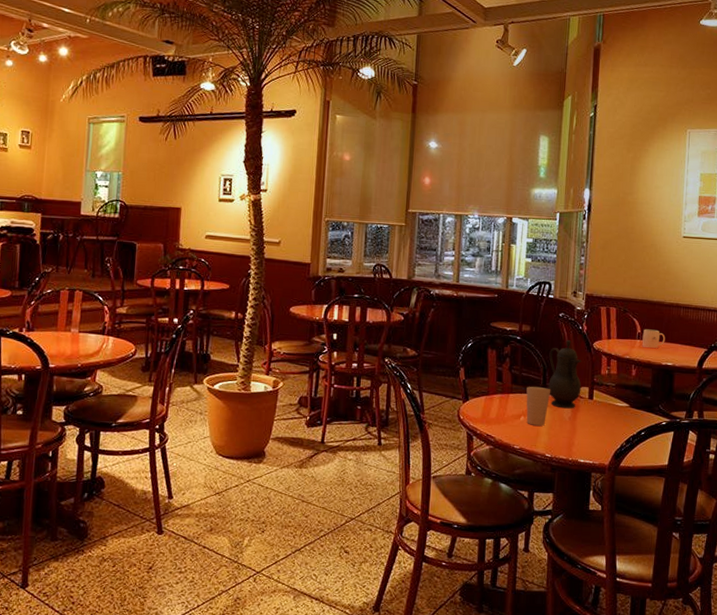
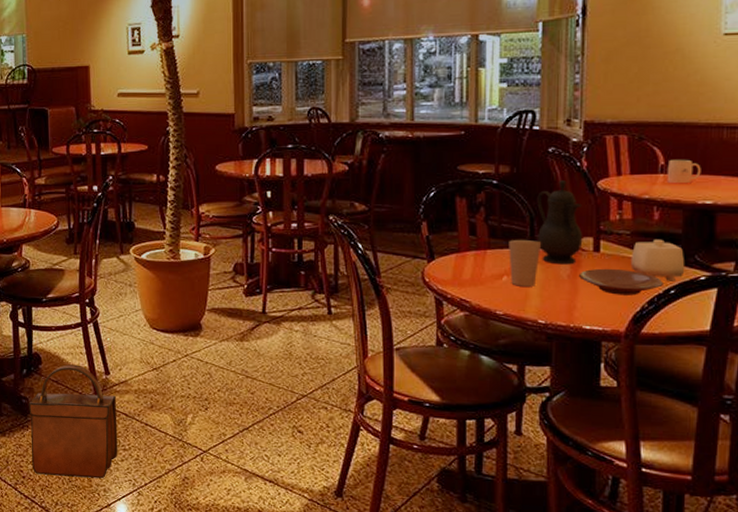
handbag: none [83,488,177,602] -> present [28,364,118,478]
saucer: none [576,412,637,436] -> present [578,268,663,296]
sugar bowl: none [614,391,652,425] -> present [630,239,685,282]

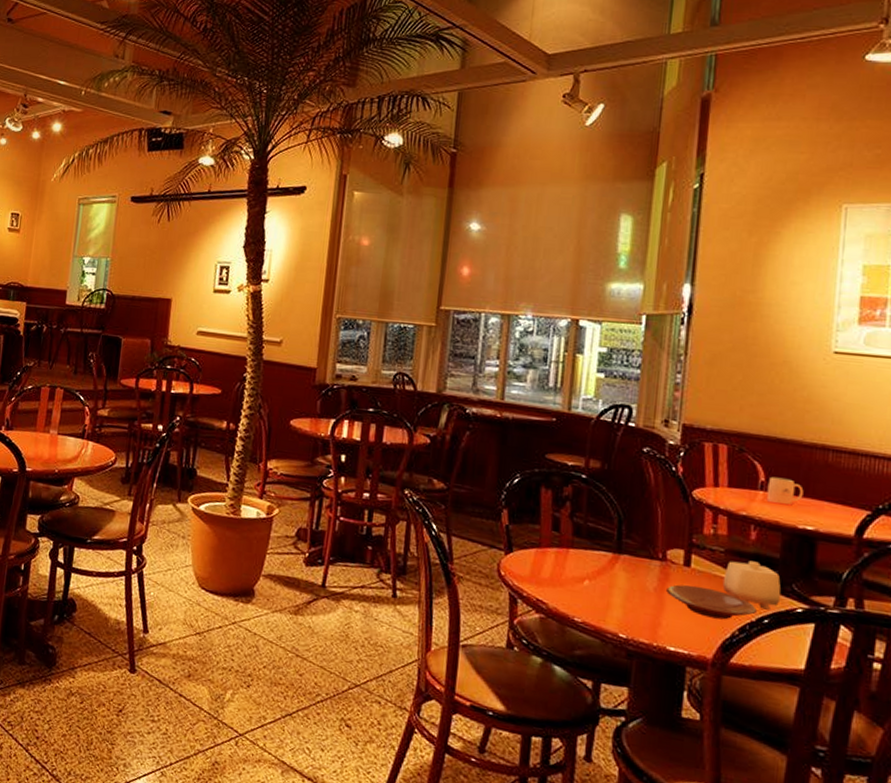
handbag: present [28,364,118,478] -> none [48,616,152,751]
cup: present [509,239,542,287] -> none [592,541,629,596]
coffeepot: present [537,180,583,265] -> none [625,484,675,577]

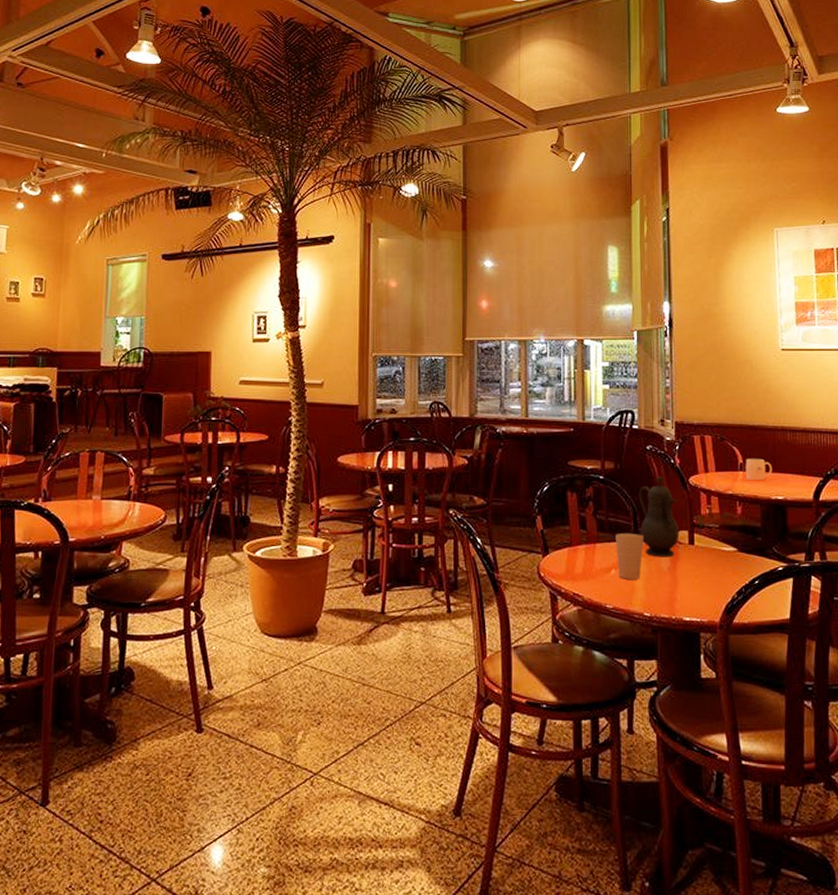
cup: none [592,541,629,596] -> present [615,533,644,579]
coffeepot: none [625,484,675,577] -> present [639,476,680,557]
saucer: present [665,584,757,620] -> none [677,560,749,586]
sugar bowl: present [722,560,782,610] -> none [720,532,766,572]

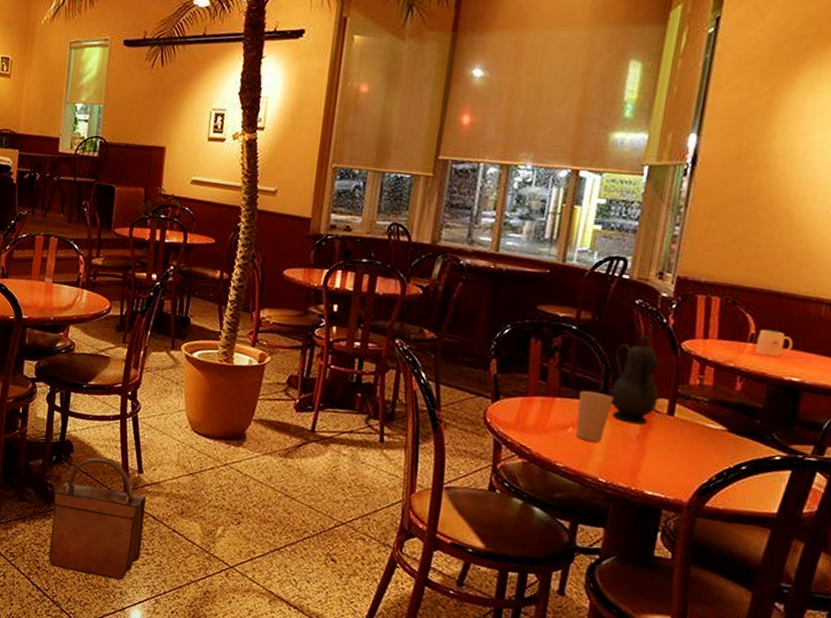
handbag: none [112,679,219,816] -> present [49,456,146,580]

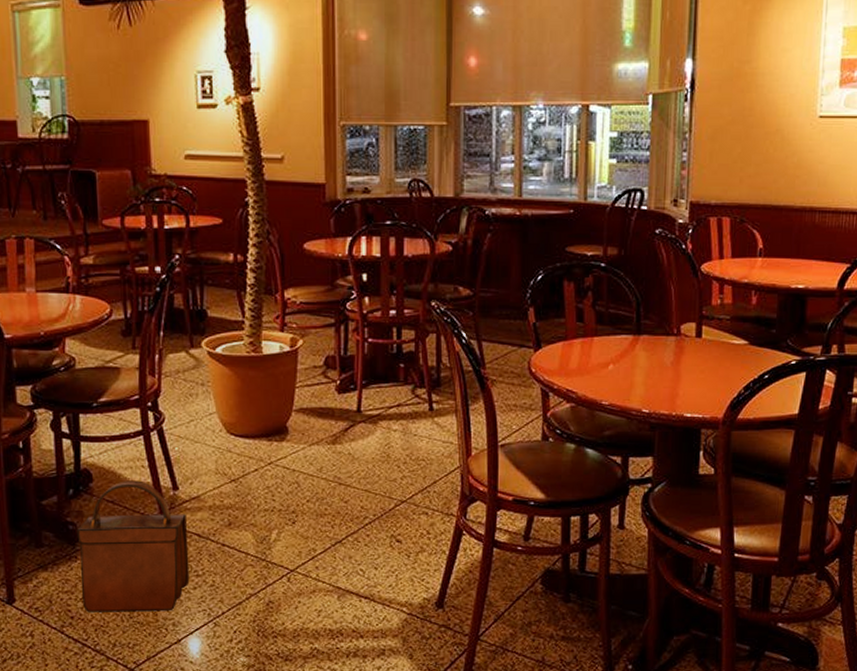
cup: present [576,390,614,443] -> none [615,325,647,375]
coffeepot: present [610,335,663,425] -> none [643,264,687,351]
mug: present [754,329,793,358] -> none [764,243,795,268]

